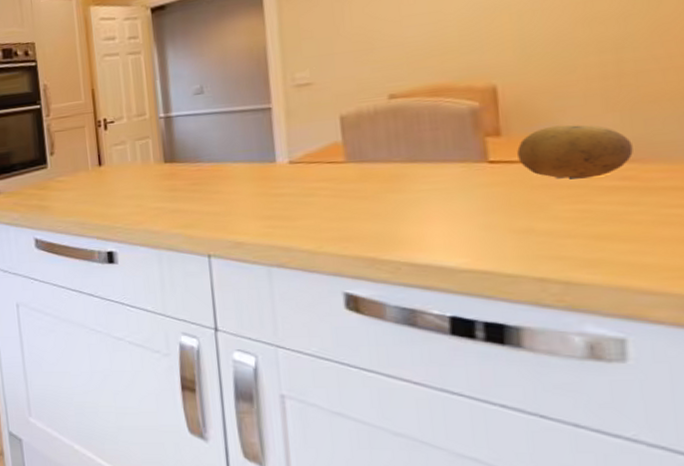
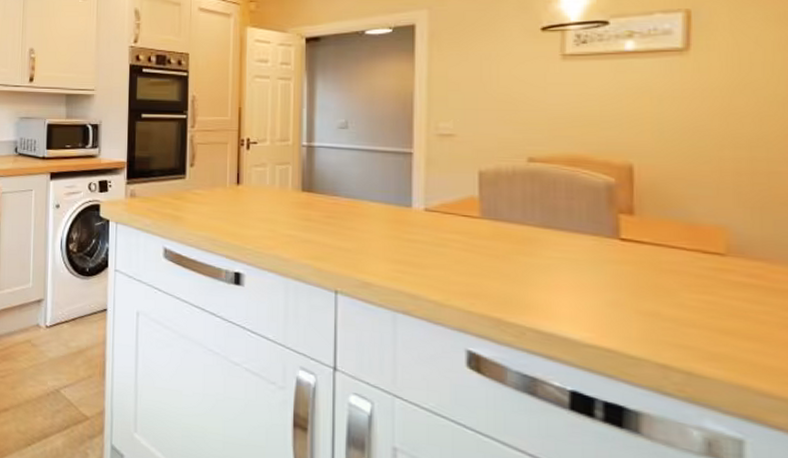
fruit: present [517,125,633,179] -> none [649,213,761,270]

